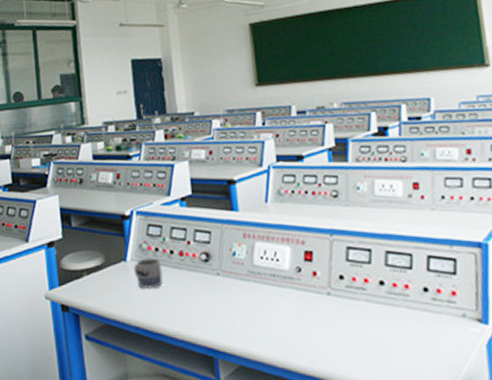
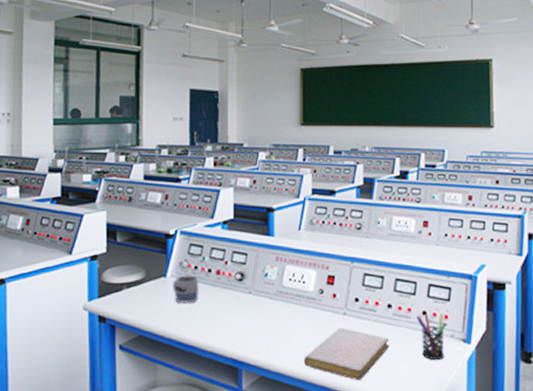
notebook: none [286,309,387,369] -> present [303,327,389,380]
pen holder: none [416,290,456,345] -> present [416,313,447,361]

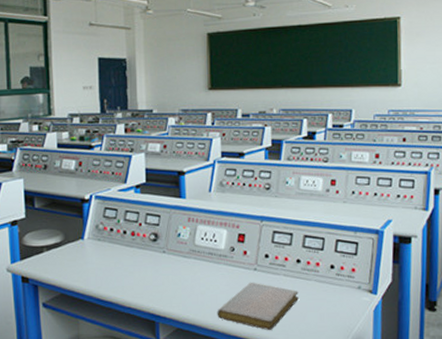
mug: present [173,275,200,304] -> none [90,237,116,263]
pen holder: present [416,313,447,361] -> none [324,267,354,311]

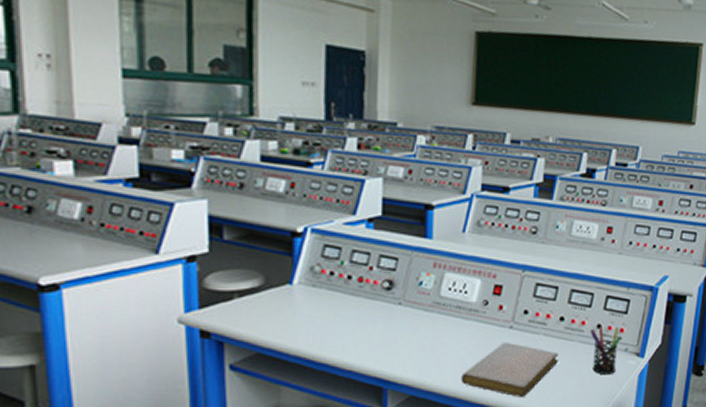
pen holder: none [324,267,354,311] -> present [590,327,622,375]

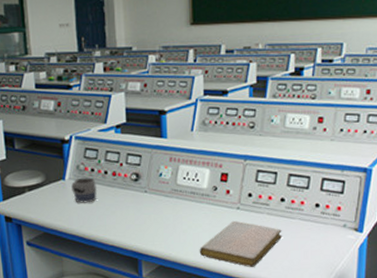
mug: none [301,282,337,316] -> present [71,177,98,203]
pen holder: present [590,327,622,375] -> none [309,205,339,249]

